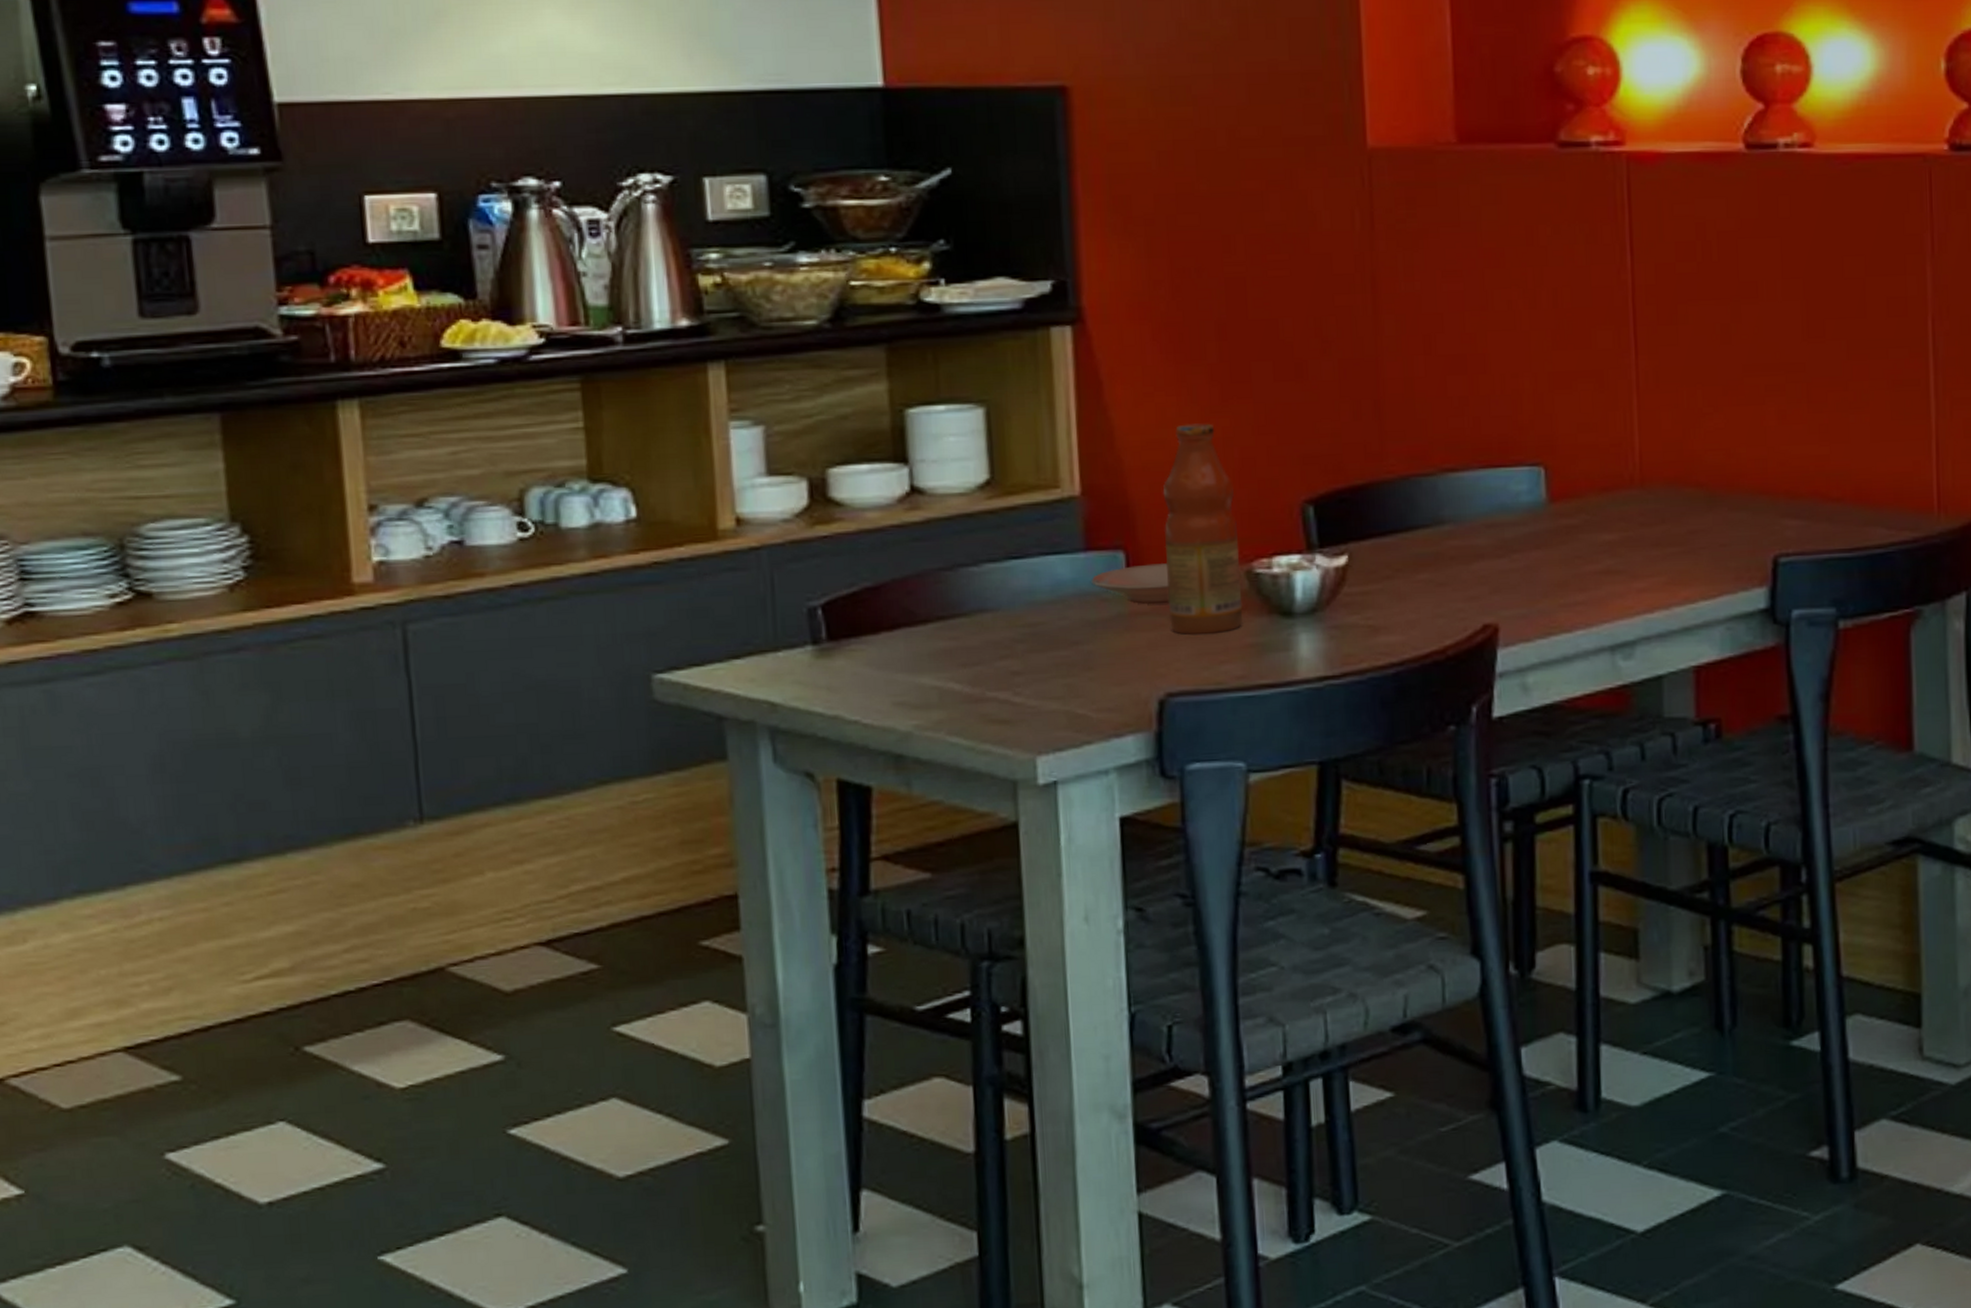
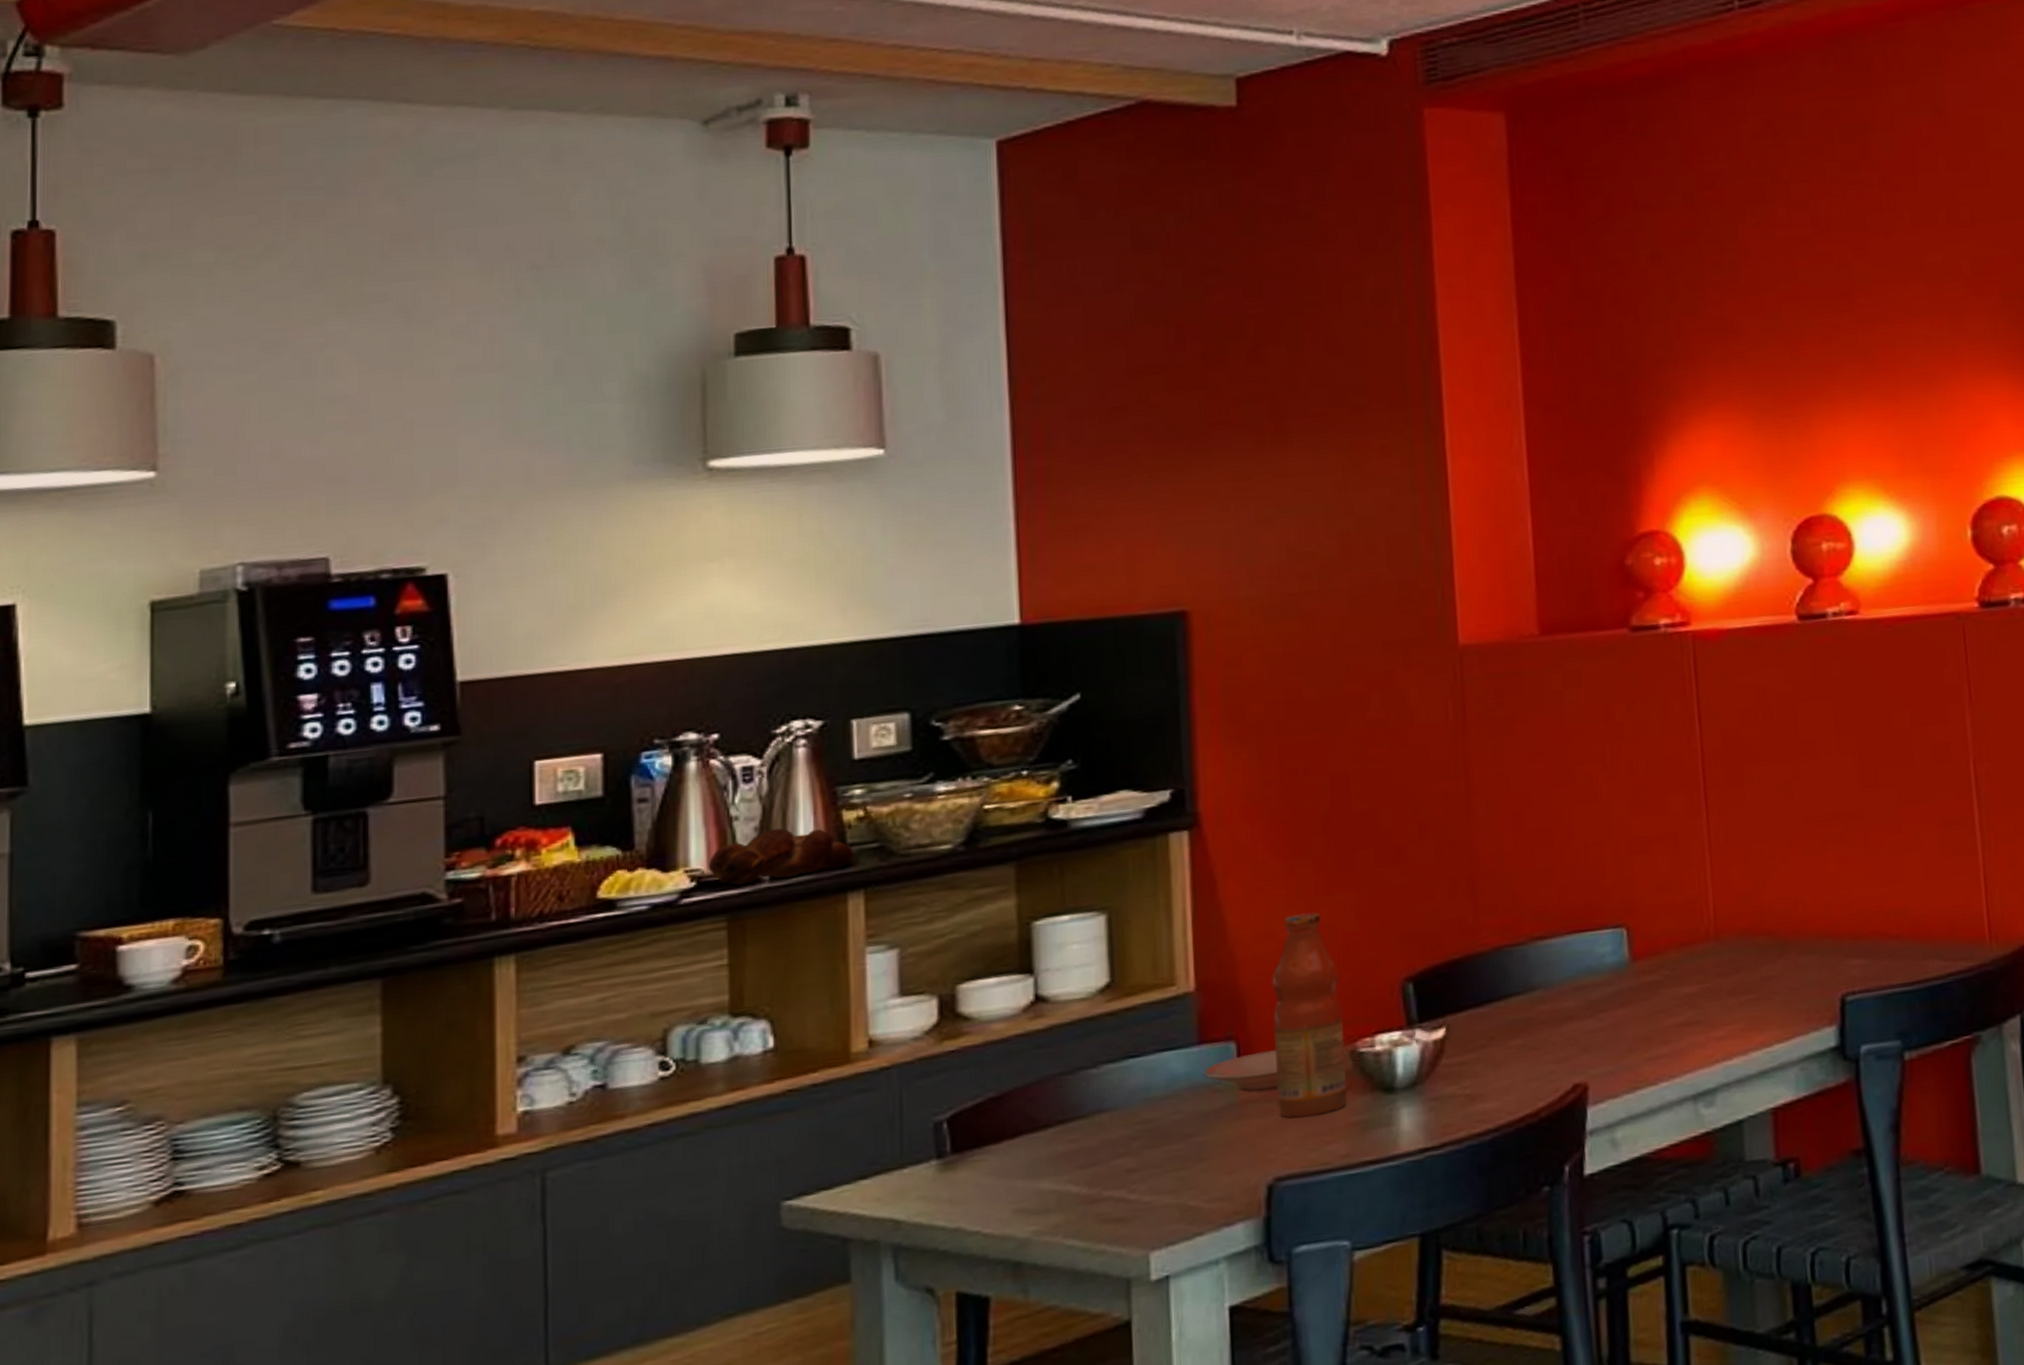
bread loaf: none [557,288,712,345] -> present [708,827,853,885]

